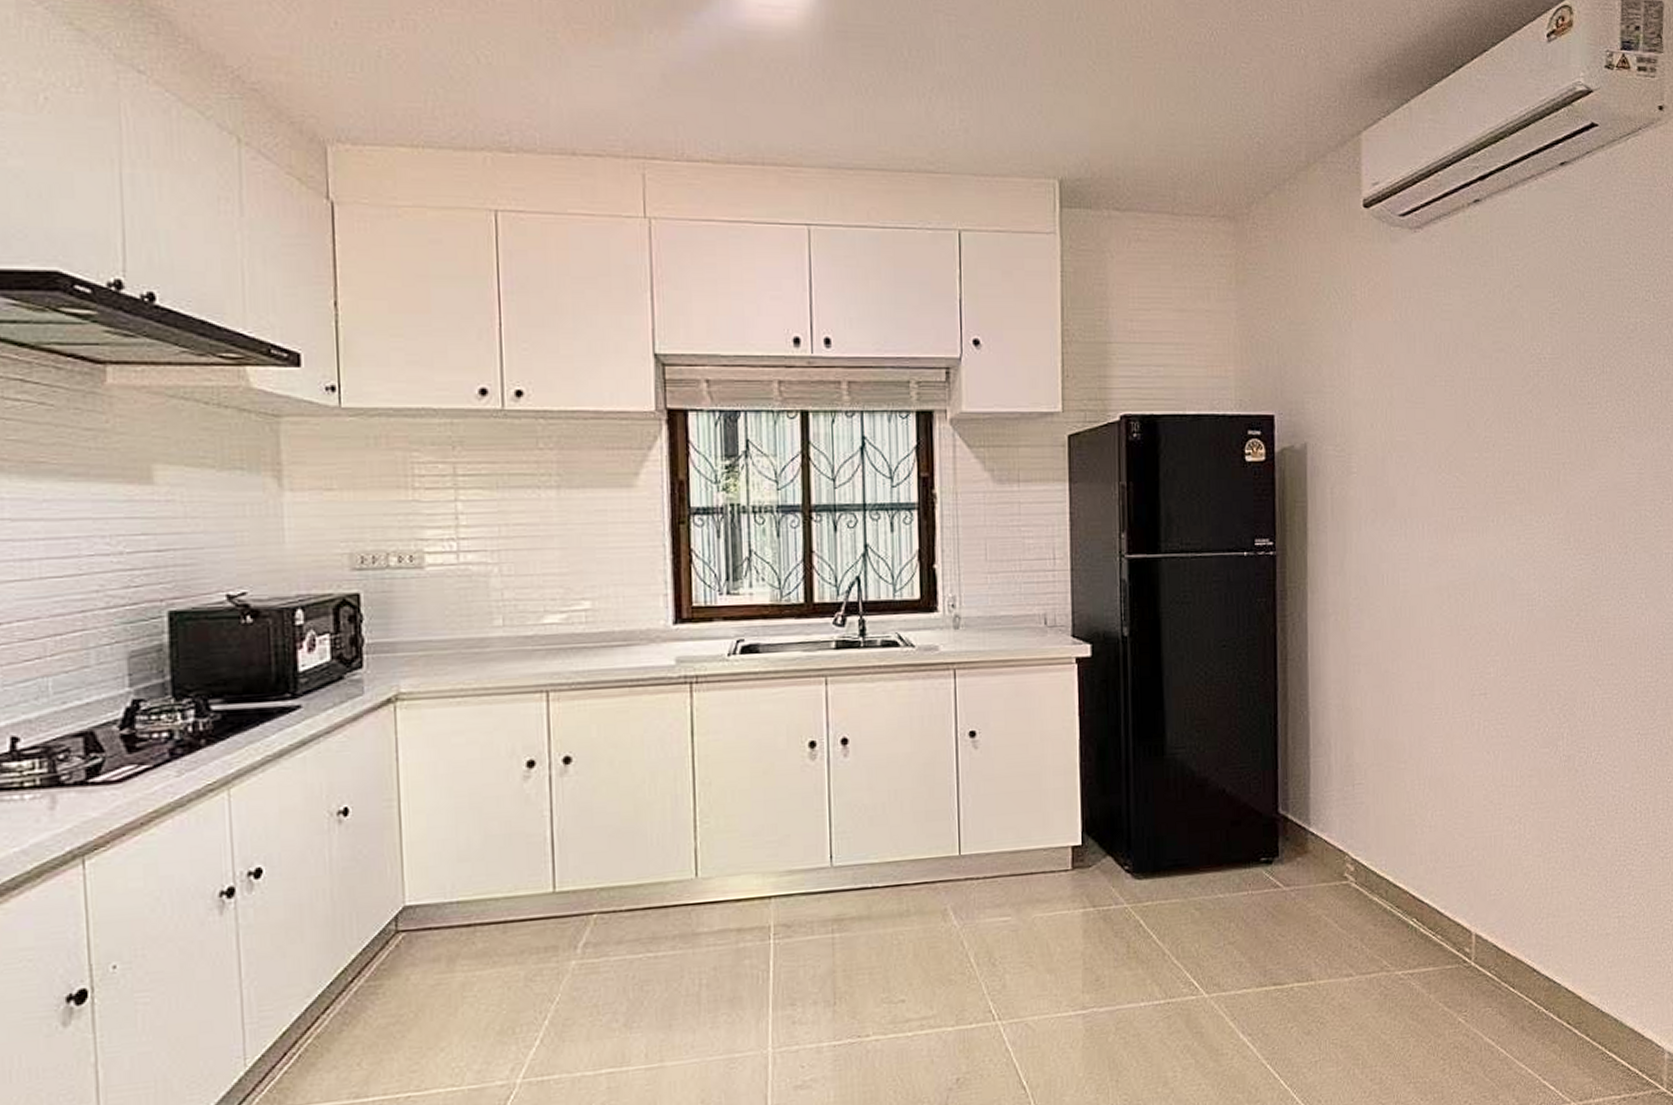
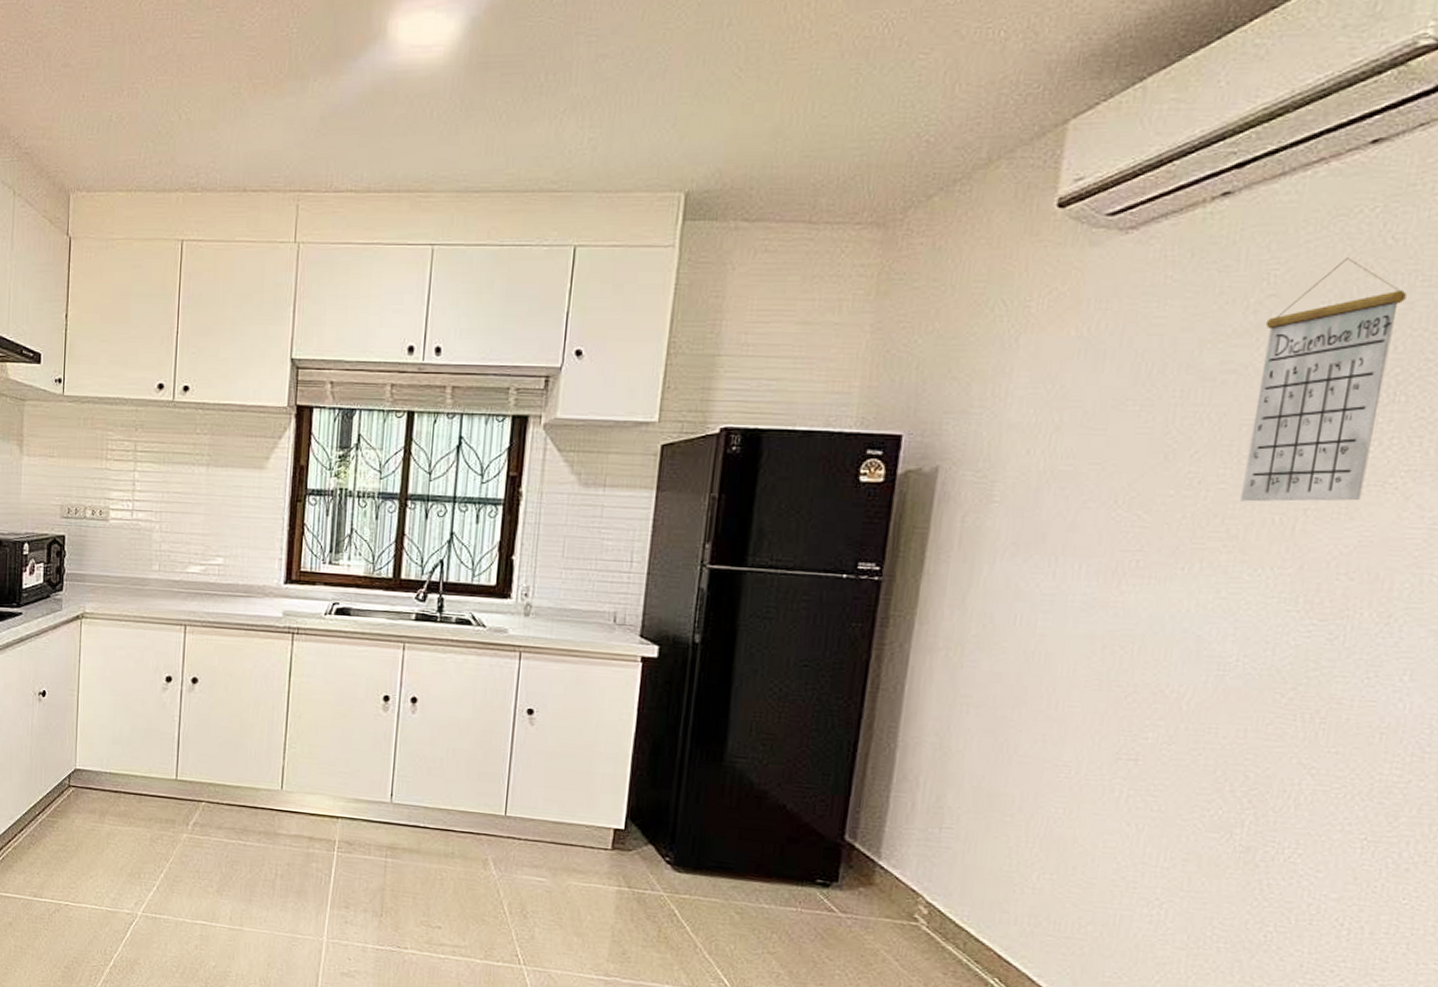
calendar: none [1517,256,1598,460] -> present [1241,258,1407,502]

